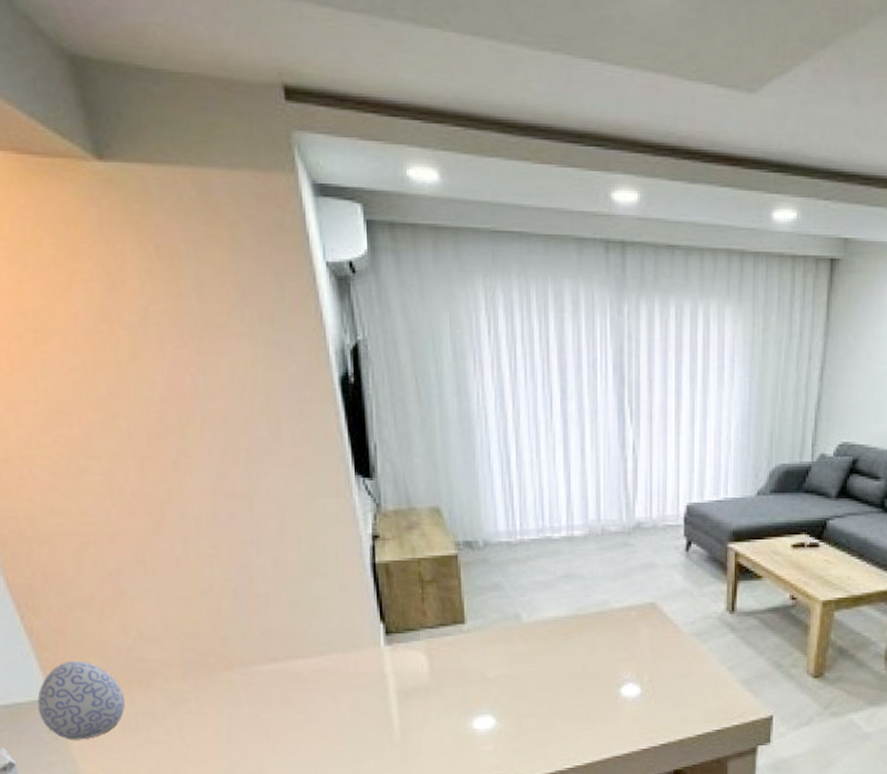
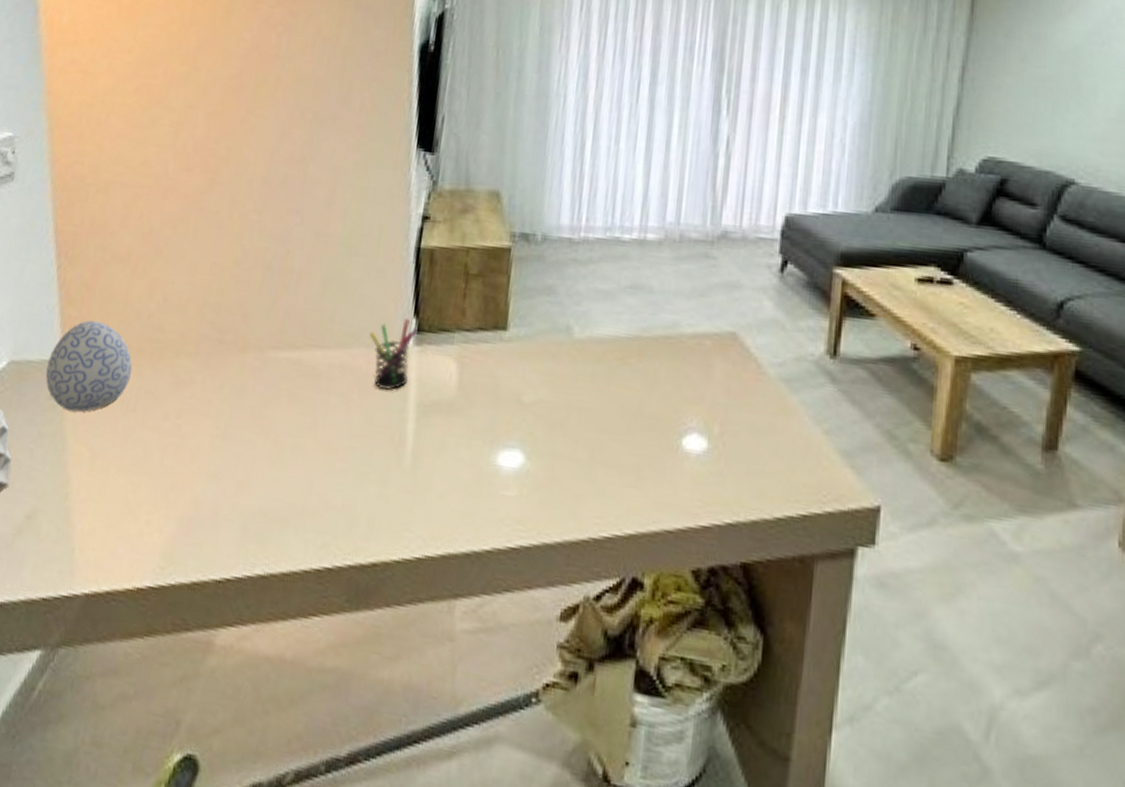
pen holder: none [342,624,386,685] -> present [368,319,418,391]

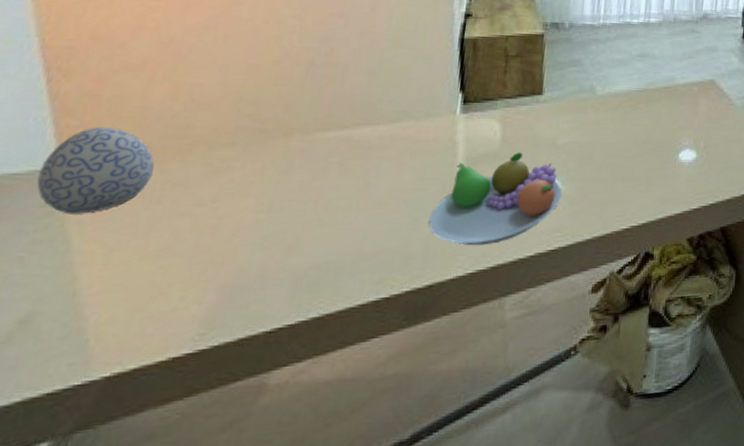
pen holder: present [368,319,418,391] -> none [417,94,464,152]
fruit bowl: none [375,405,527,524] -> present [428,152,562,246]

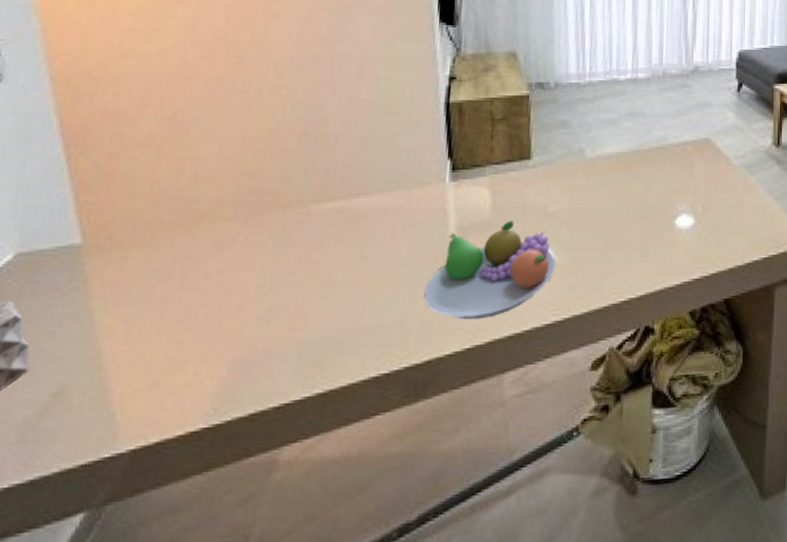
decorative egg: present [37,127,155,214] -> none [63,203,165,289]

